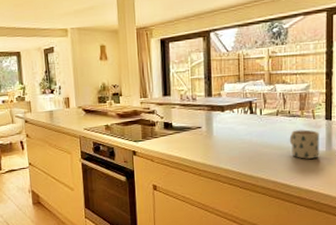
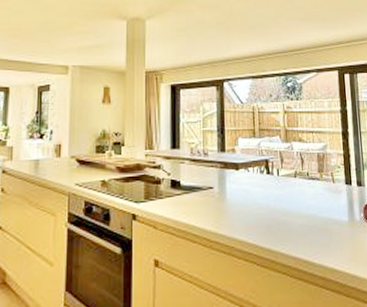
mug: present [289,129,319,159] -> none [309,195,342,230]

